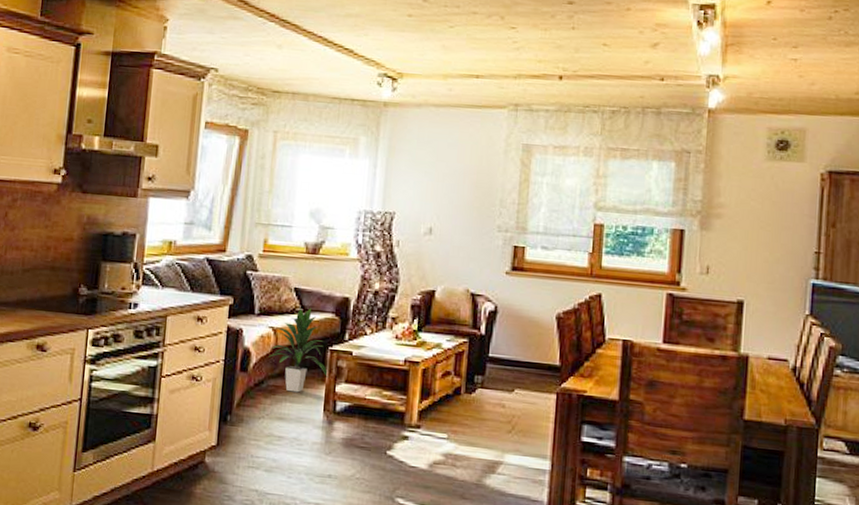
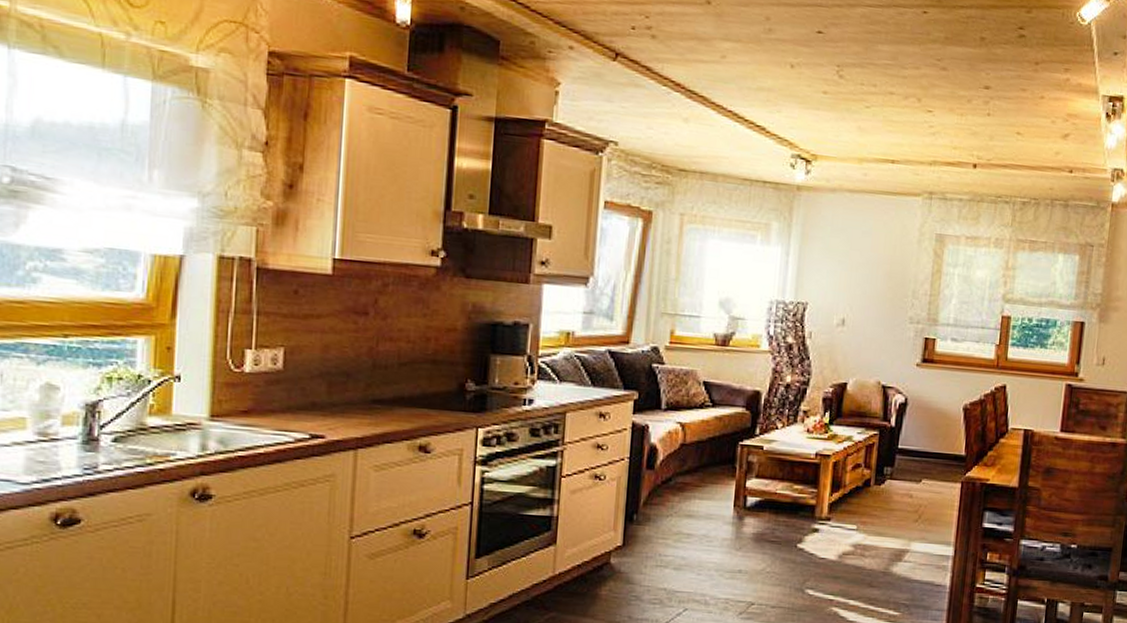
indoor plant: present [268,307,329,393] -> none [676,402,739,489]

